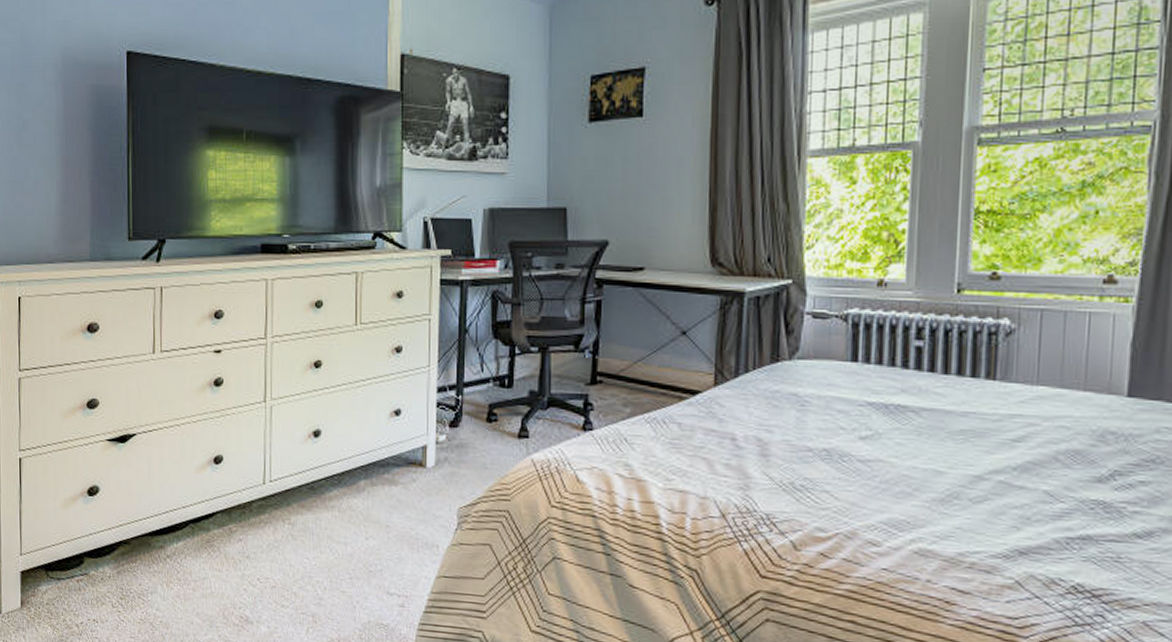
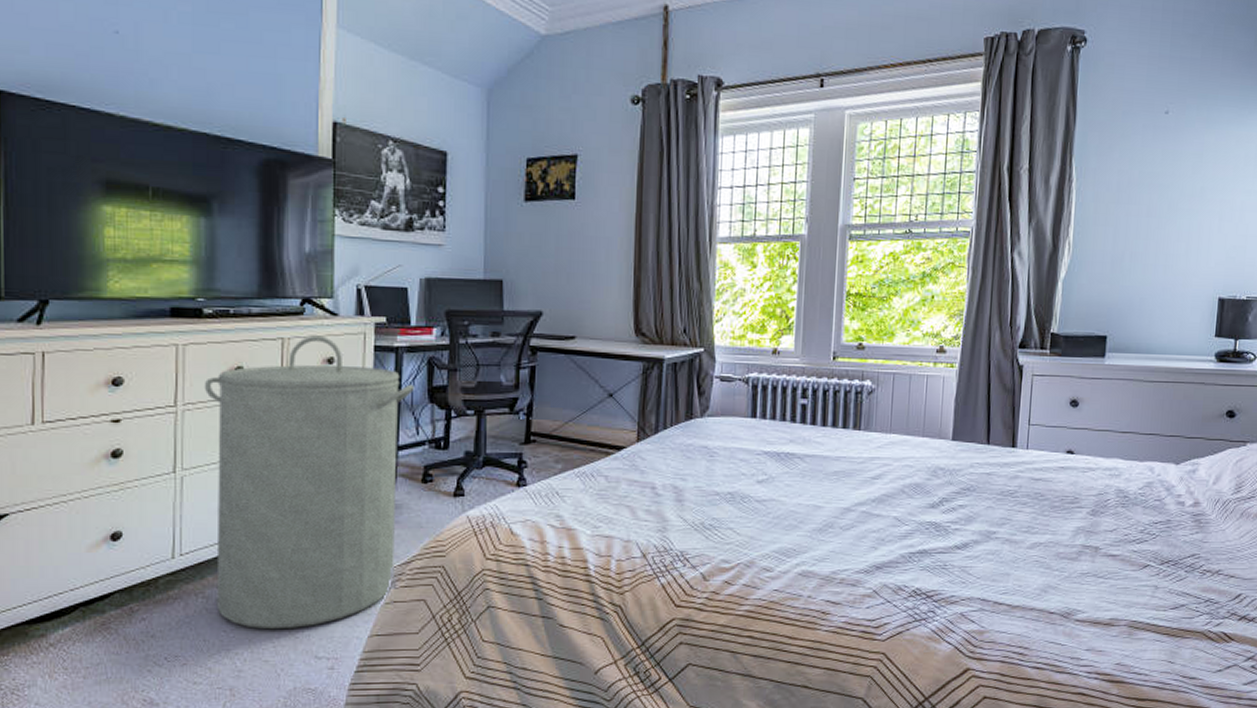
laundry hamper: none [289,269,479,562] -> present [204,335,415,630]

